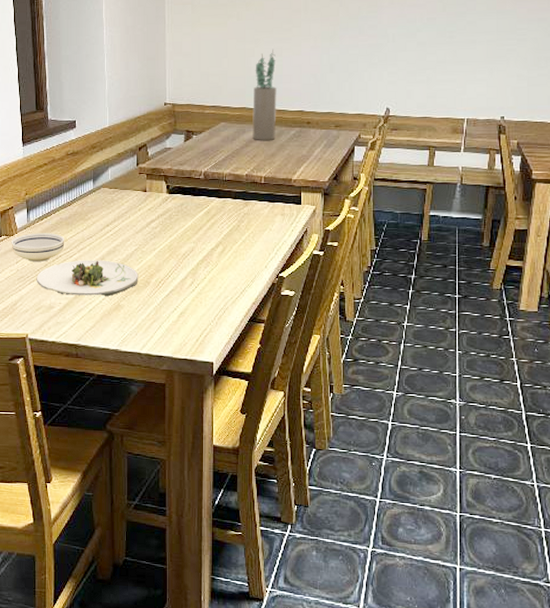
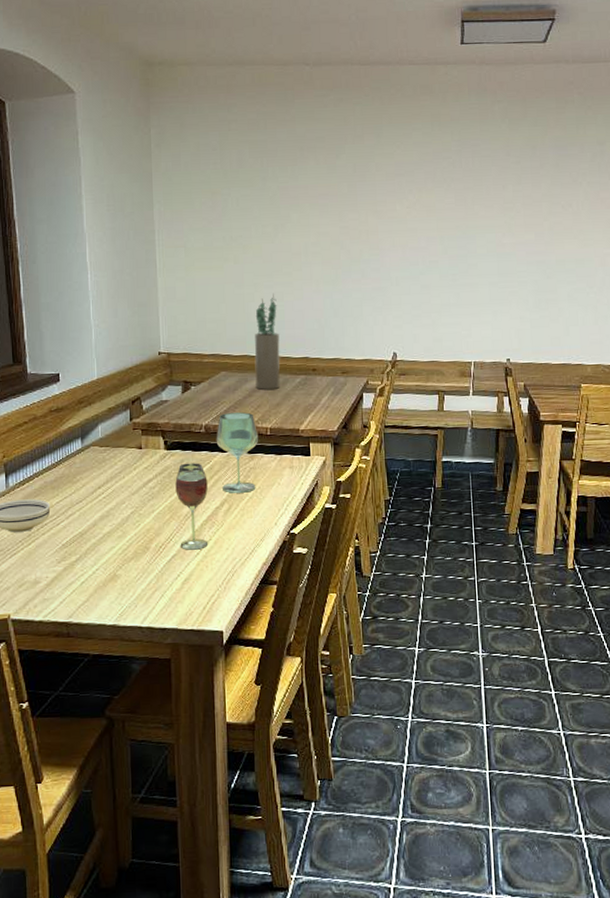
salad plate: present [36,260,139,296] -> none [18,526,136,568]
wineglass: none [175,207,204,287] -> present [175,463,208,550]
wine glass: none [214,161,254,236] -> present [216,412,259,493]

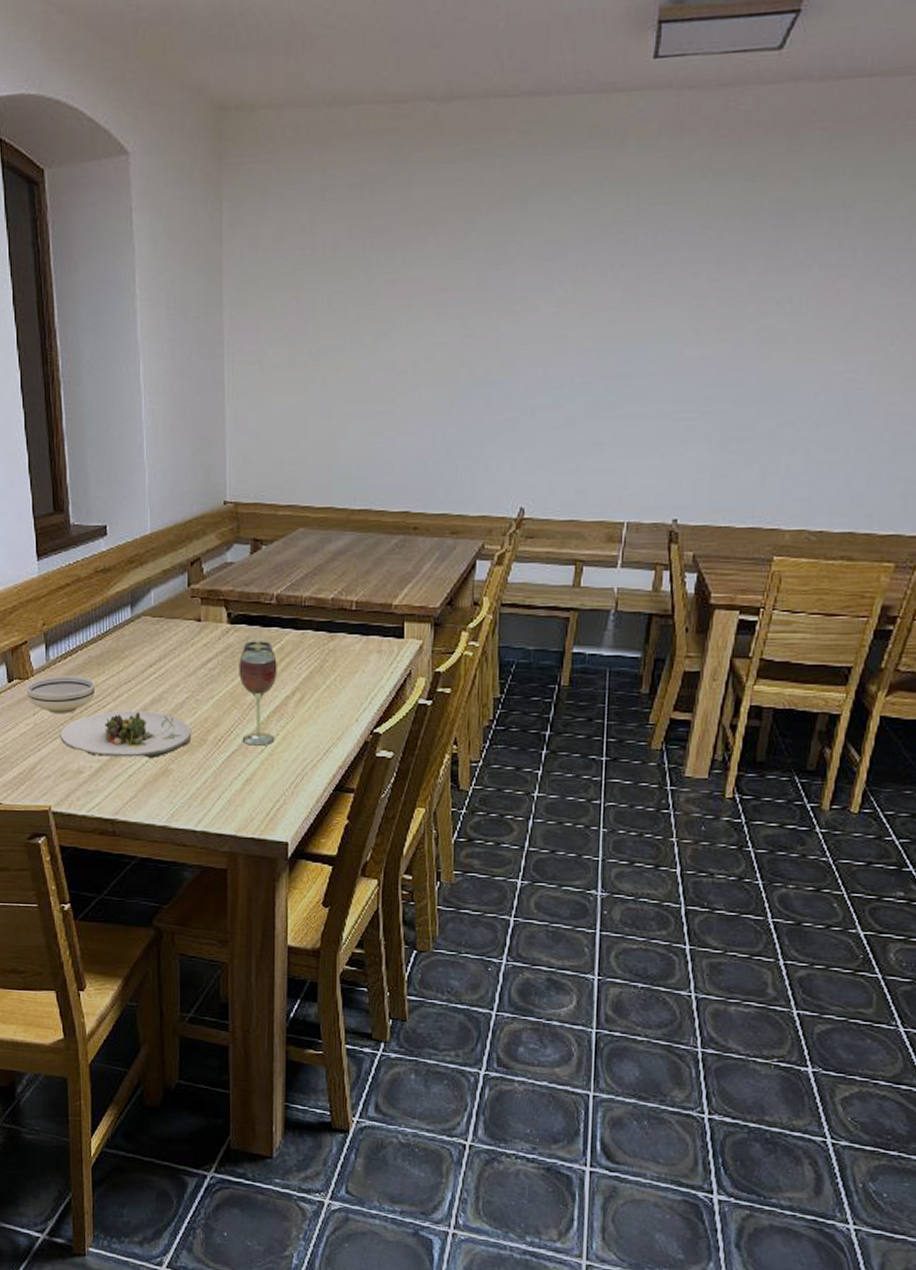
salad plate: none [18,526,136,568] -> present [60,711,192,758]
wine glass: present [216,412,259,493] -> none [289,580,342,680]
vase: present [254,293,280,391] -> none [341,426,374,554]

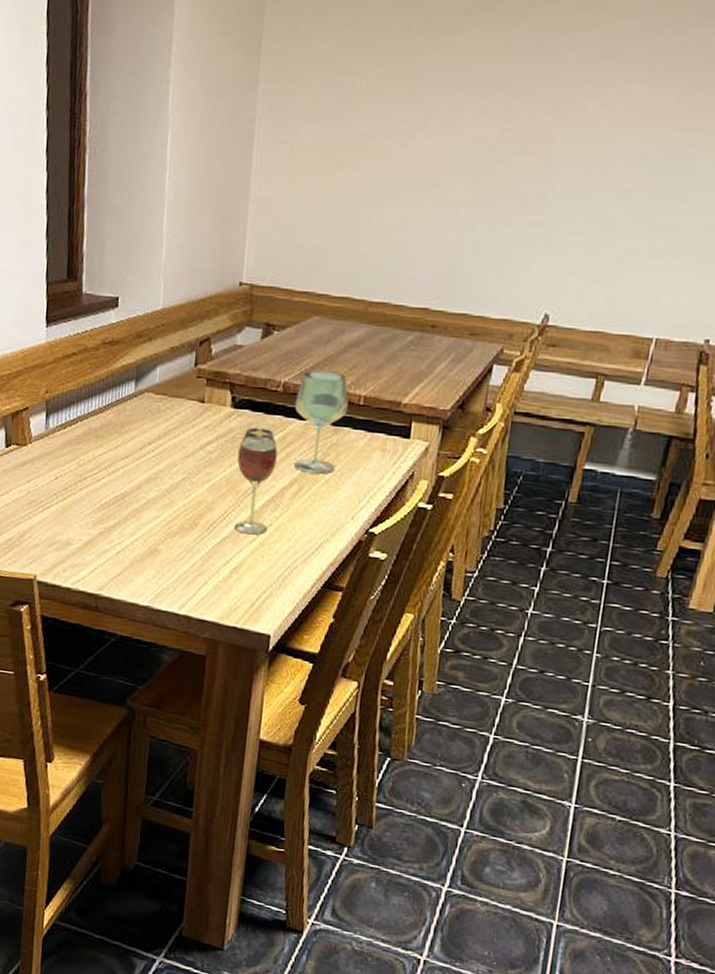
bowl: present [26,676,96,713] -> none [22,444,93,484]
salad plate: present [60,711,192,758] -> none [51,486,184,537]
wine glass: none [289,580,342,680] -> present [294,370,349,474]

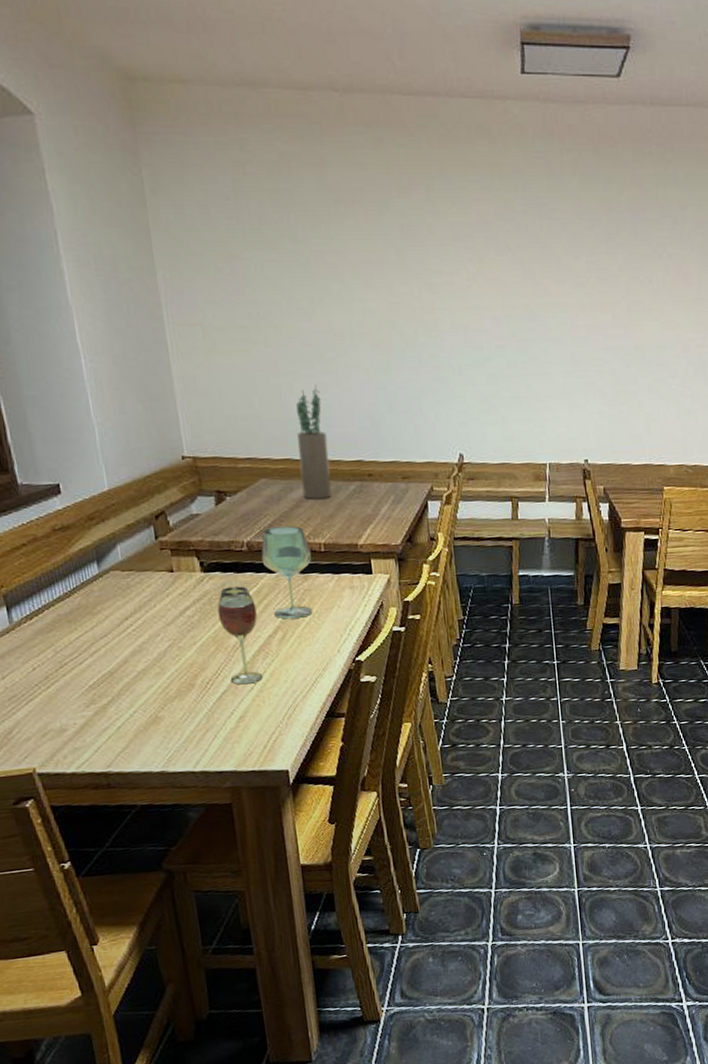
vase: none [354,216,400,348] -> present [296,383,332,501]

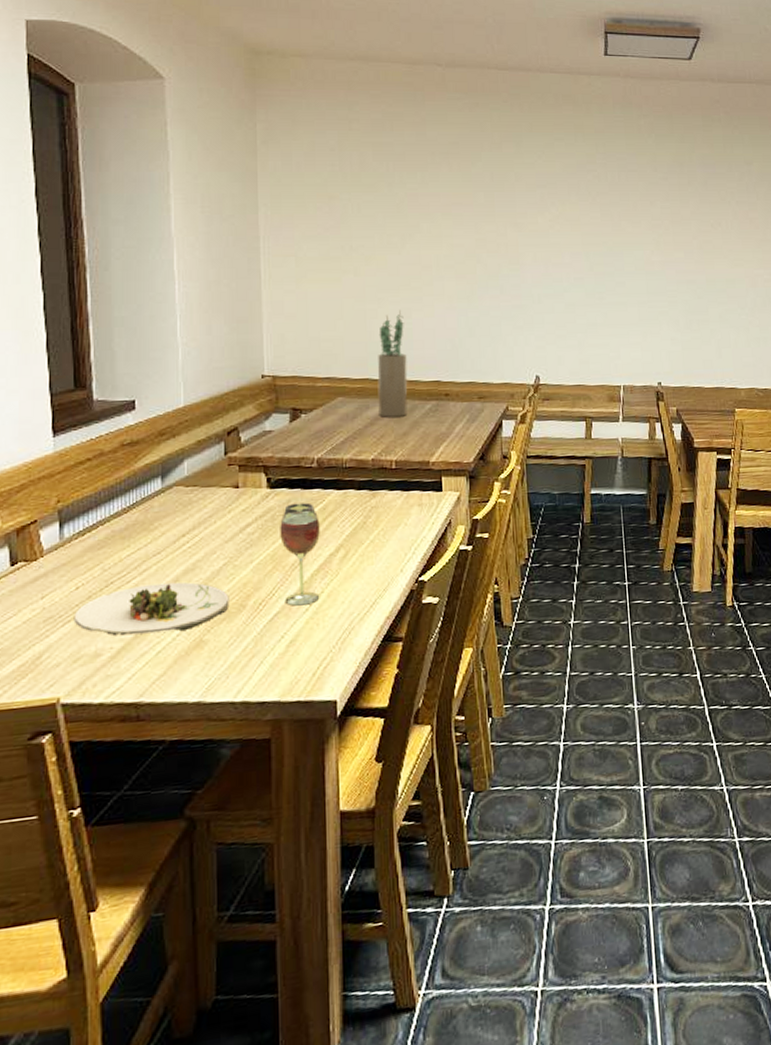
salad plate: none [35,663,179,713] -> present [73,582,230,636]
wine glass: present [260,526,313,619] -> none [330,443,382,537]

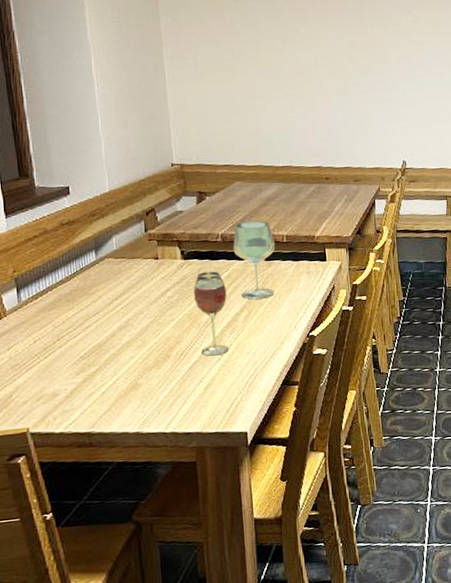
salad plate: present [73,582,230,636] -> none [34,336,157,380]
wine glass: none [330,443,382,537] -> present [232,221,276,300]
vase: present [377,309,408,419] -> none [267,104,295,200]

